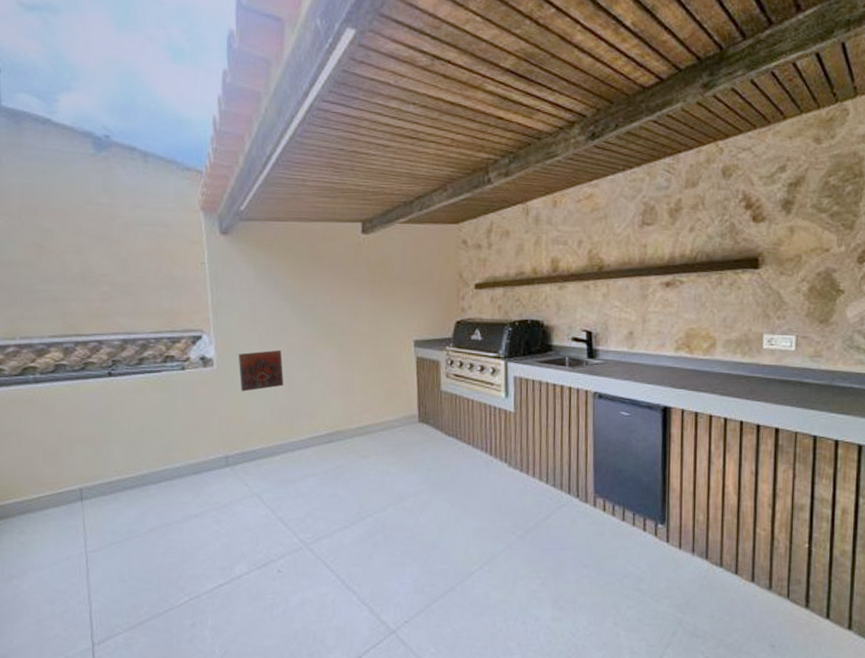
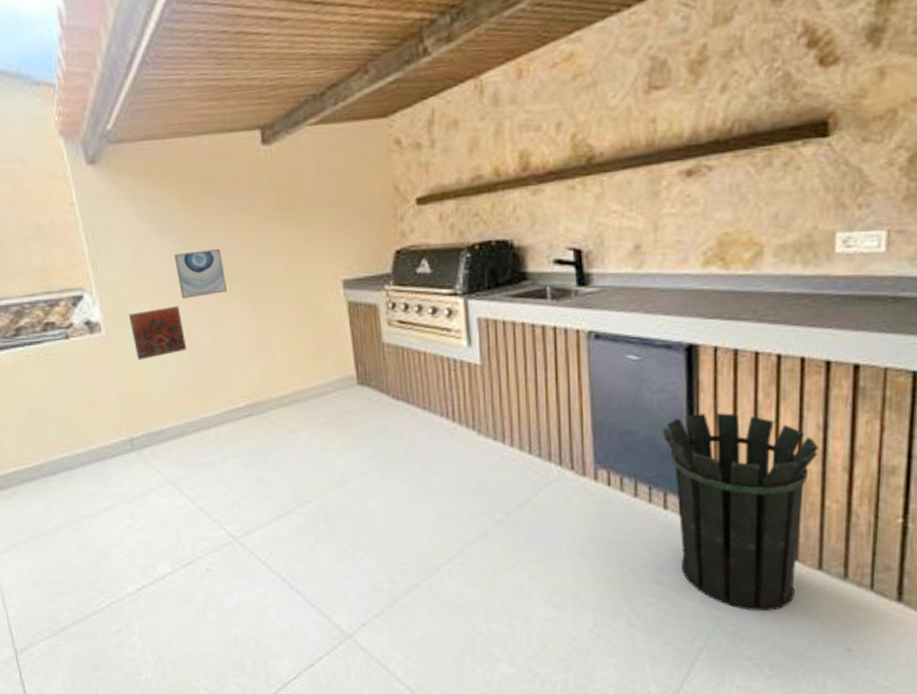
wall art: none [282,308,322,345] -> present [174,249,227,299]
waste bin: none [644,459,752,614] -> present [663,413,818,611]

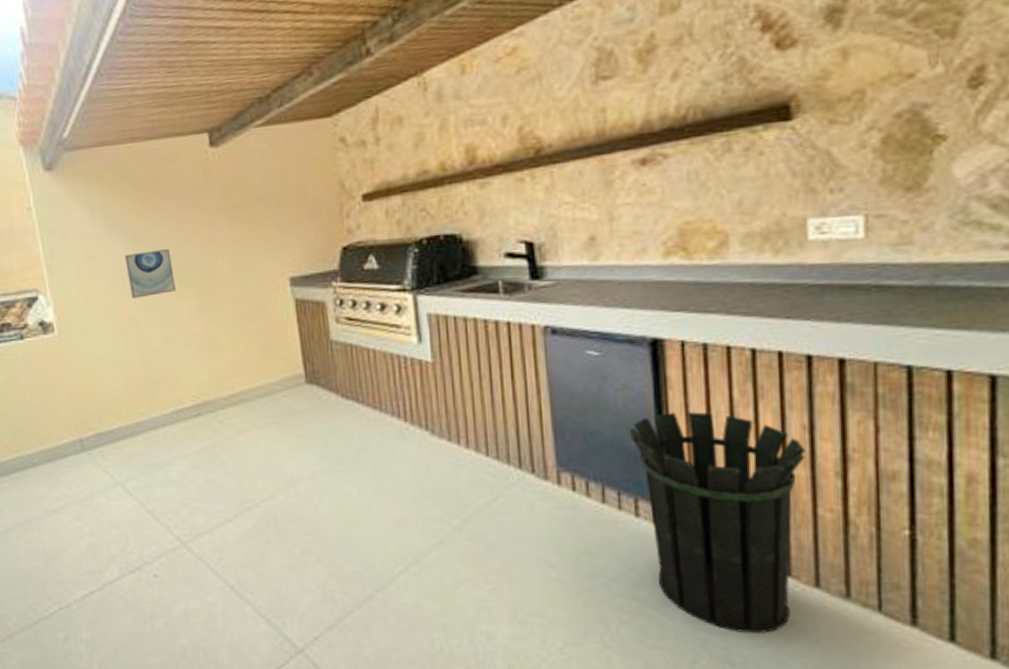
decorative tile: present [128,305,186,361] -> none [80,305,136,360]

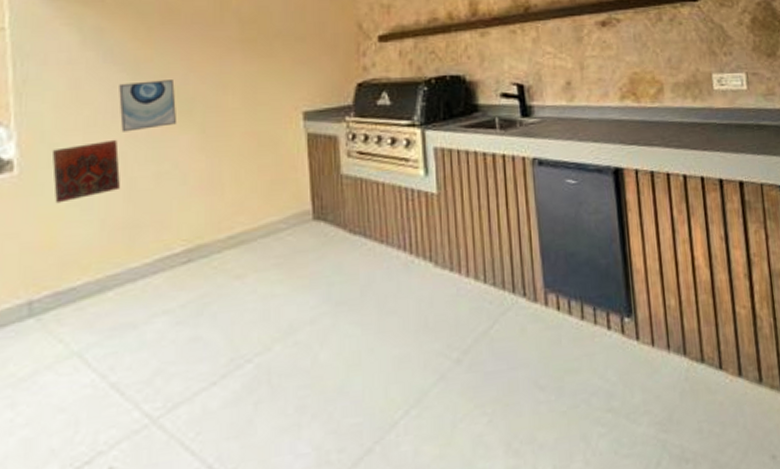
decorative tile: none [80,305,136,360] -> present [51,139,120,204]
waste bin: present [630,412,805,633] -> none [601,229,724,429]

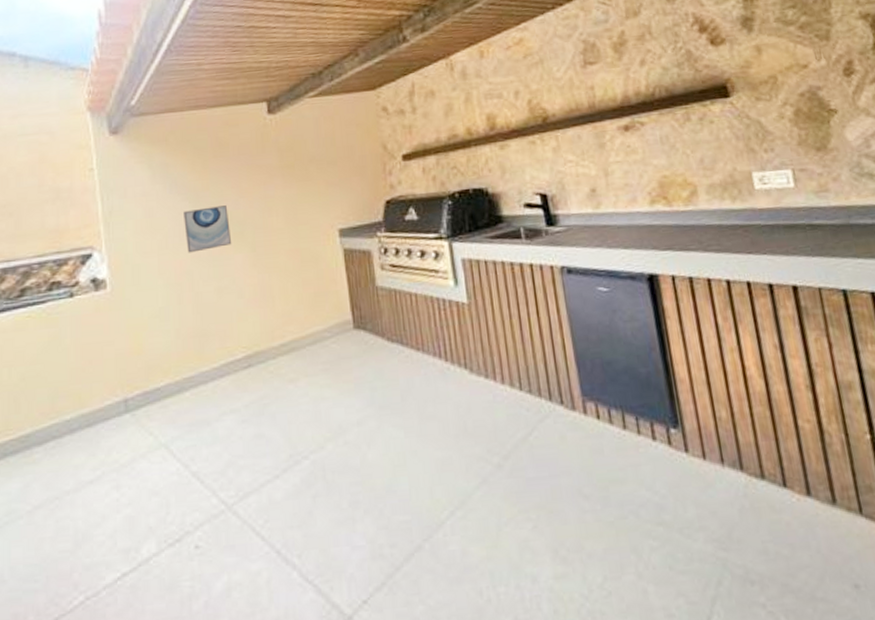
decorative tile: present [51,139,120,204] -> none [134,259,189,316]

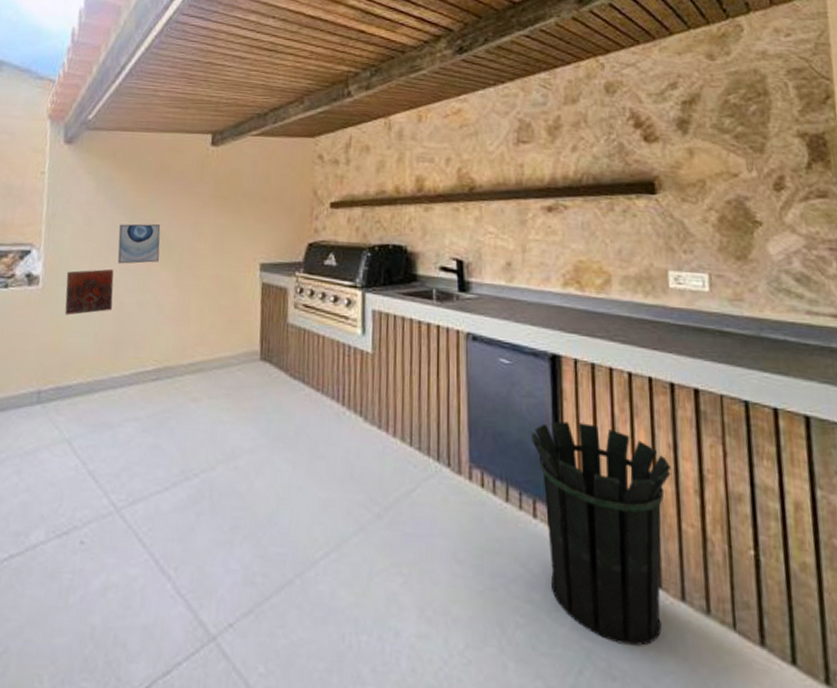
decorative tile: none [134,259,189,316] -> present [64,269,114,316]
waste bin: none [640,338,792,549] -> present [532,421,671,646]

